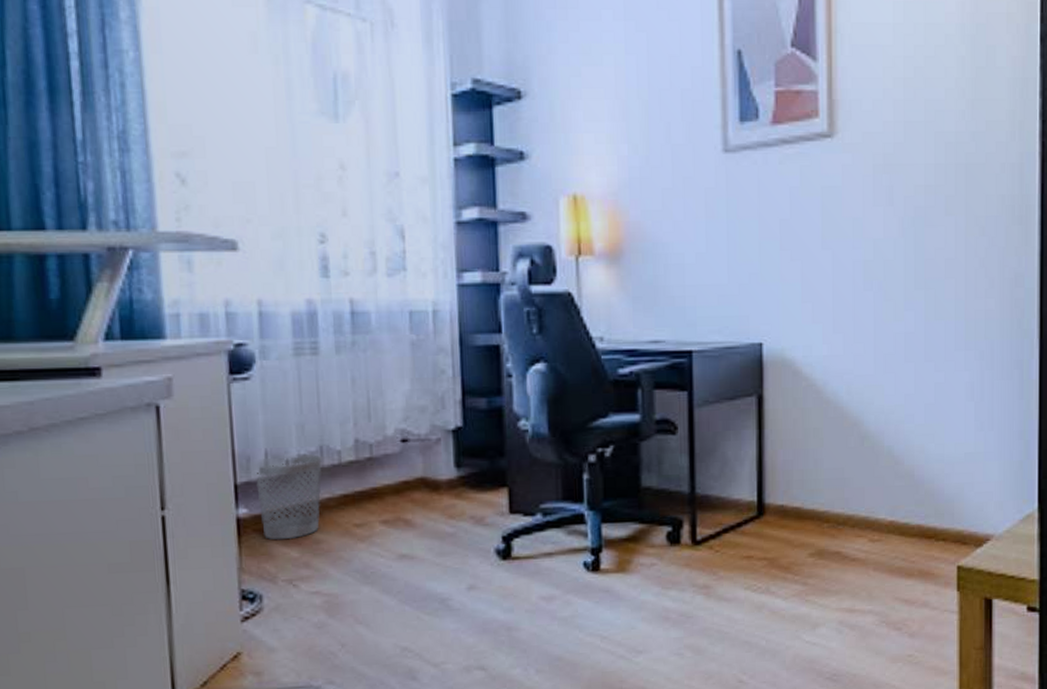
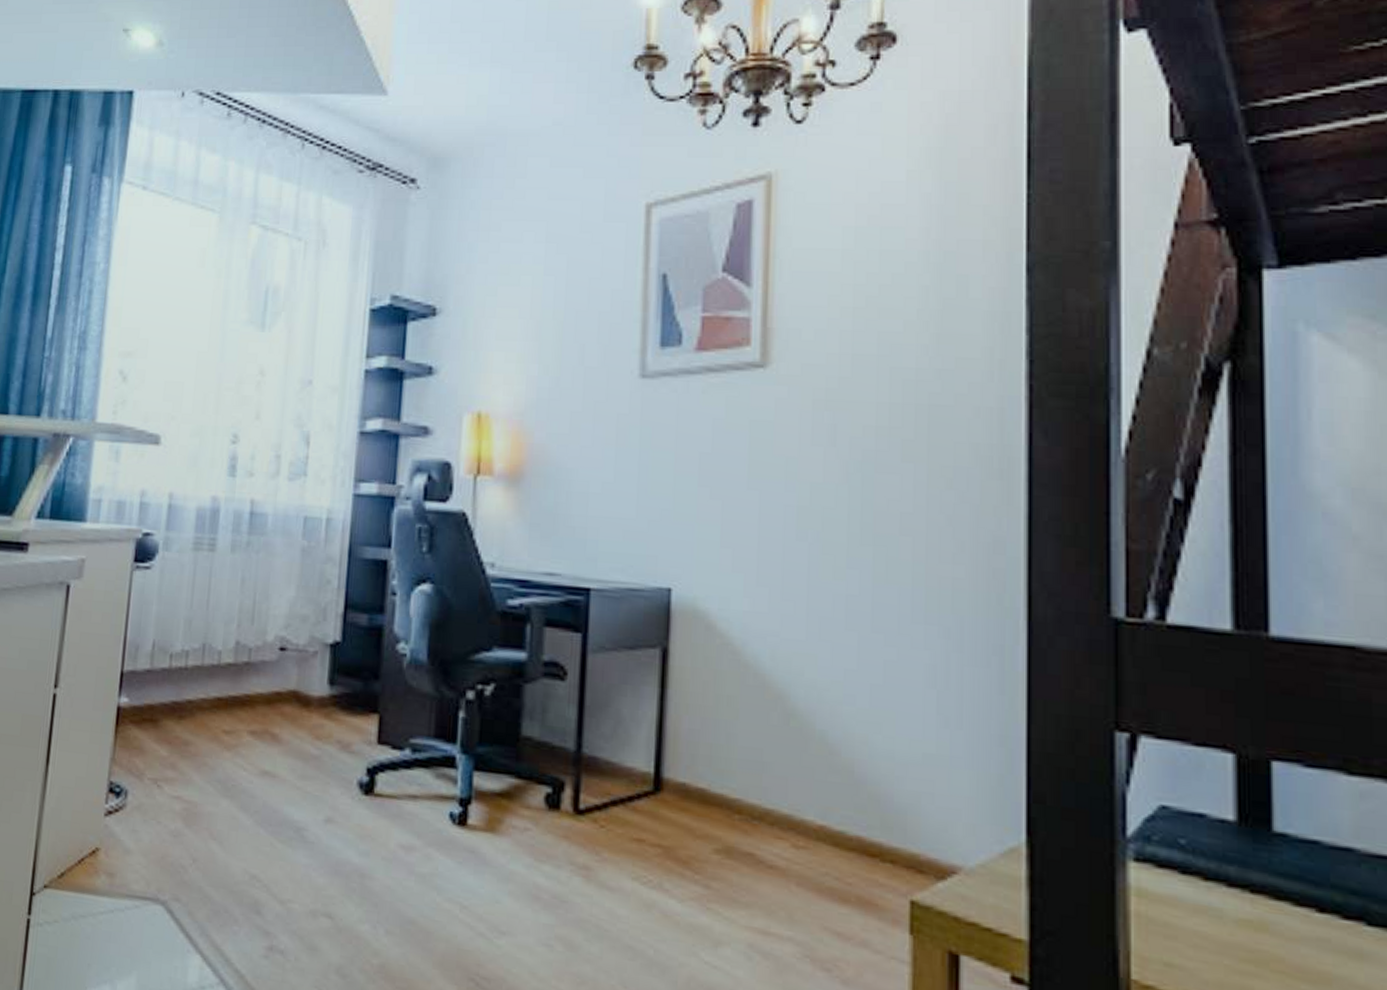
wastebasket: present [256,454,322,540] -> none [139,650,203,737]

